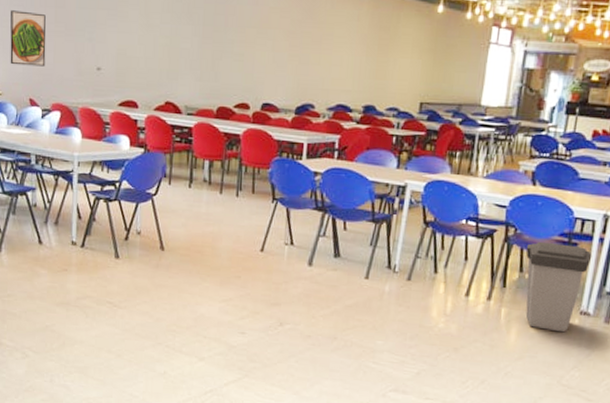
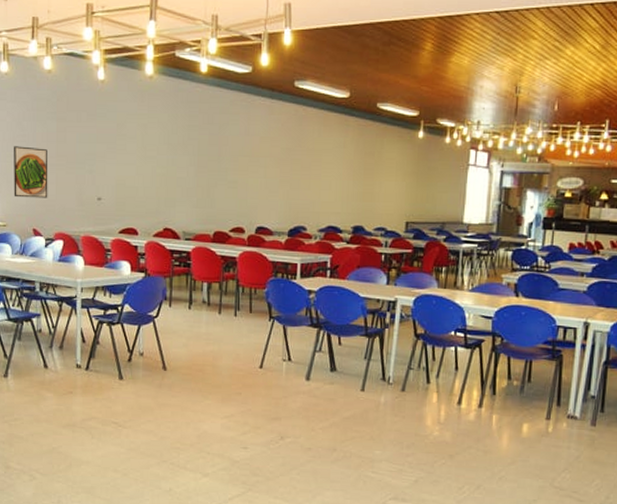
trash can: present [525,241,593,333] -> none [513,349,576,436]

